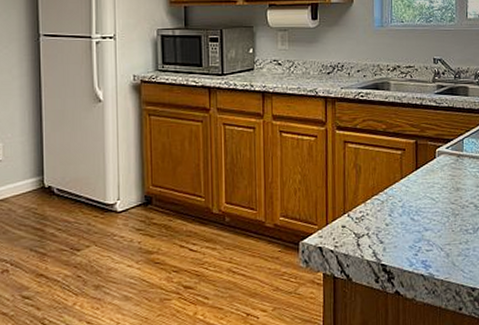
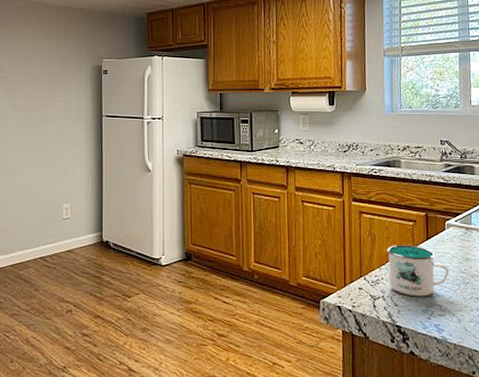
mug: none [373,176,438,232] -> present [387,245,449,297]

